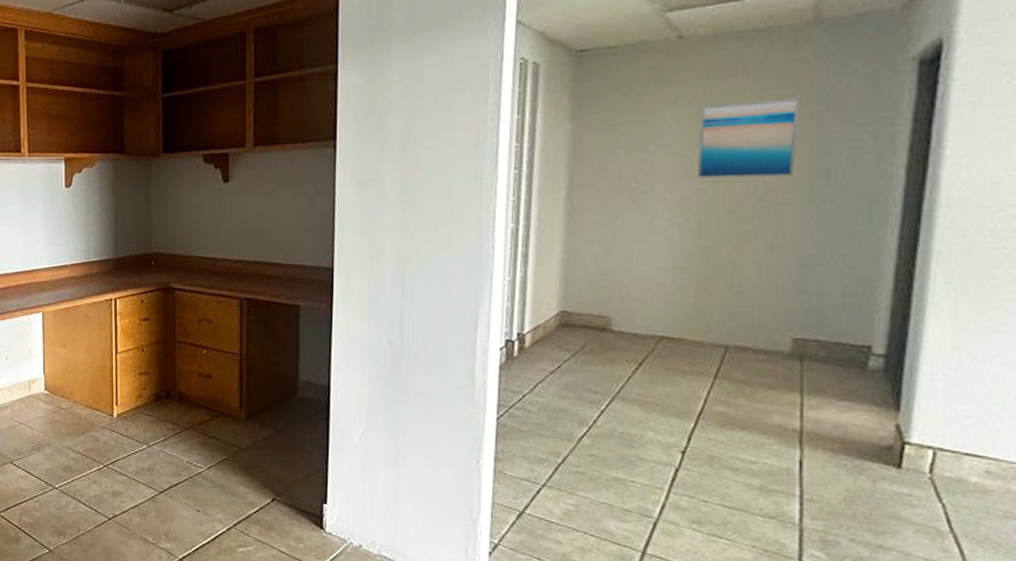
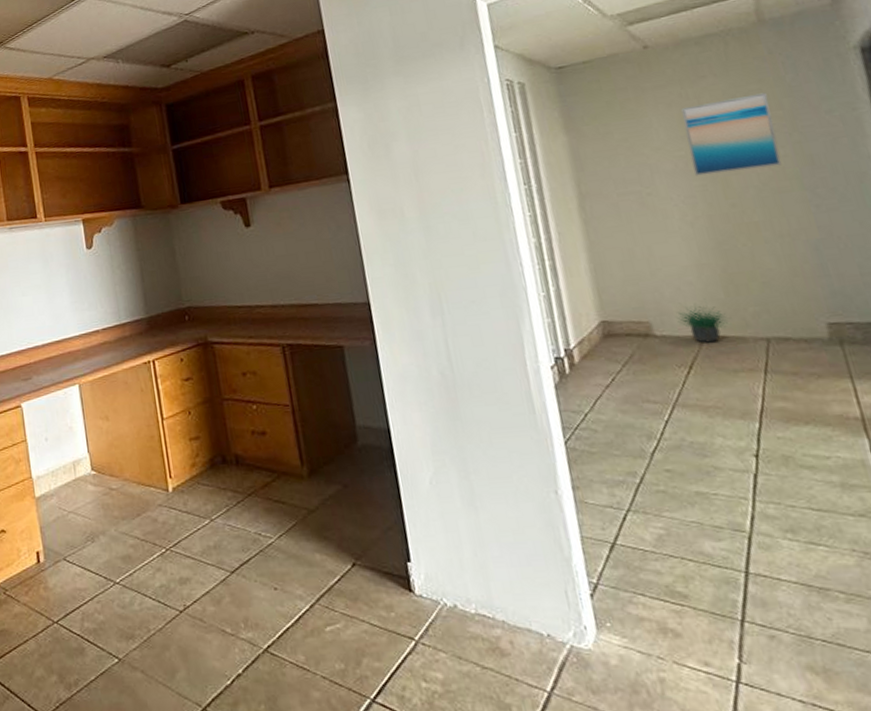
potted plant: none [639,305,690,344] -> present [677,304,728,343]

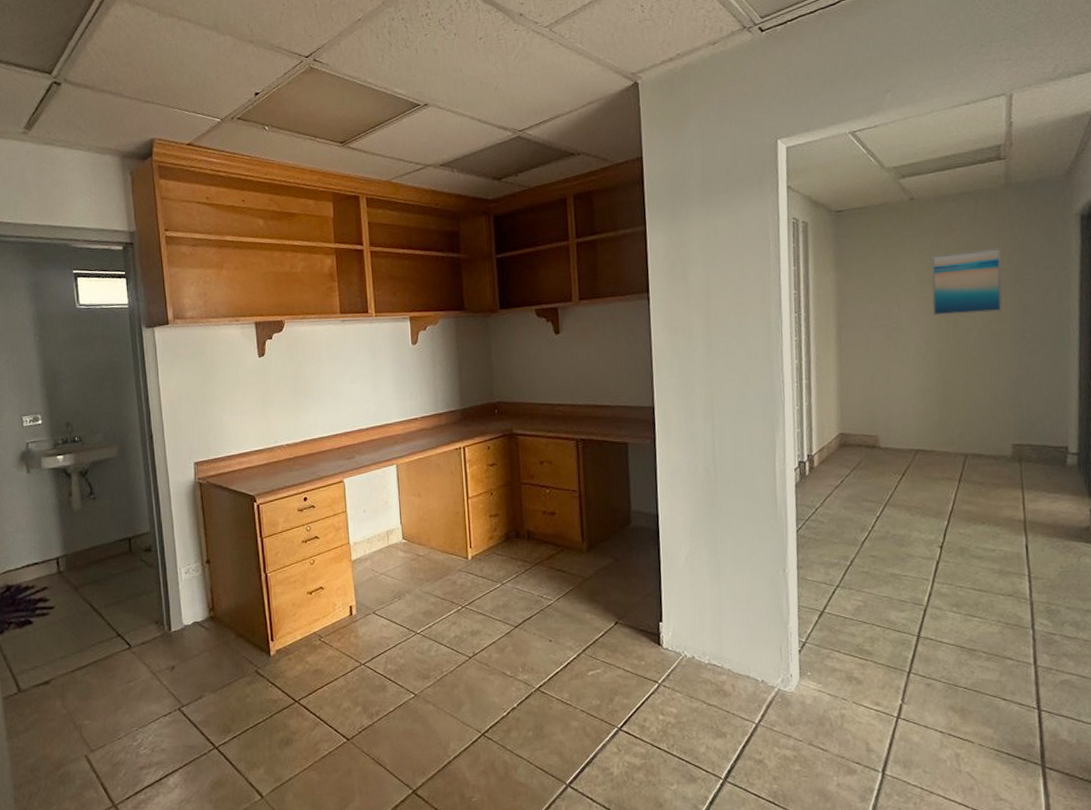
potted plant: present [677,304,728,343] -> none [899,423,938,456]

